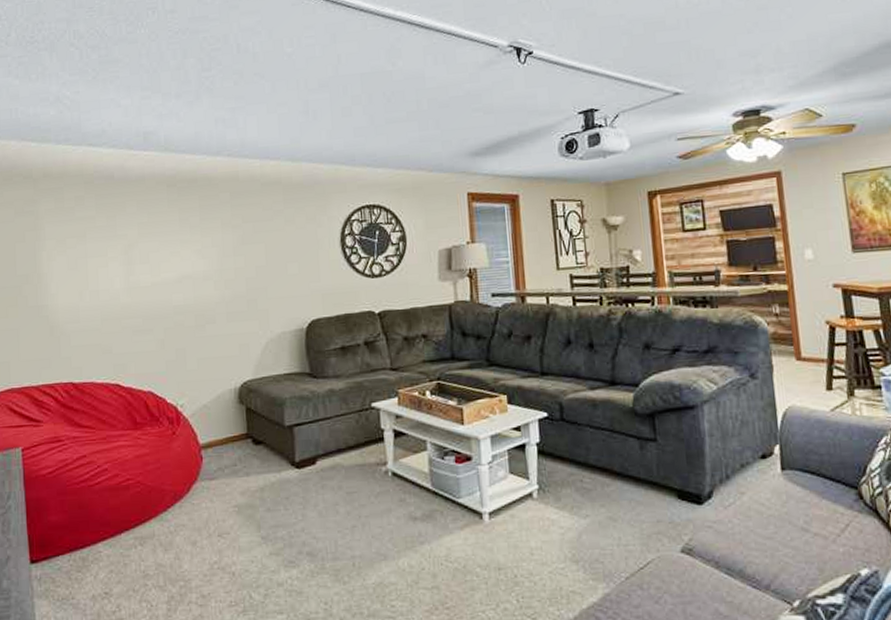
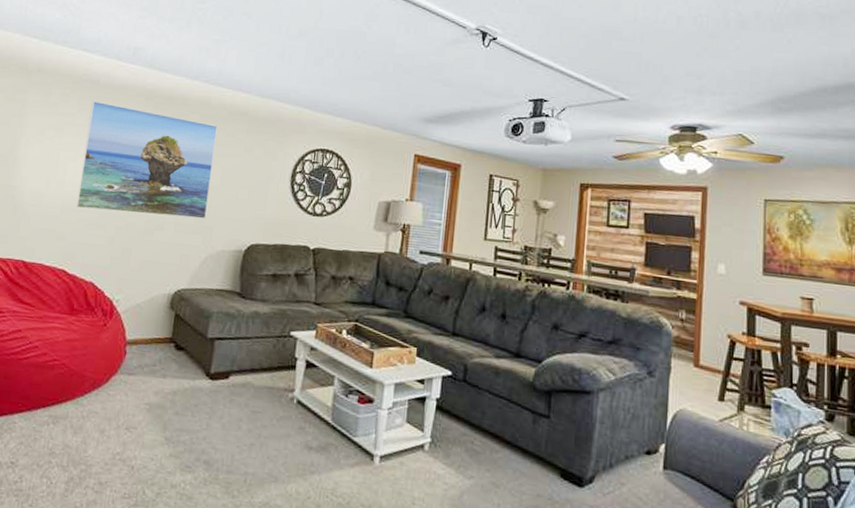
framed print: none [110,197,259,316] -> present [76,100,218,219]

